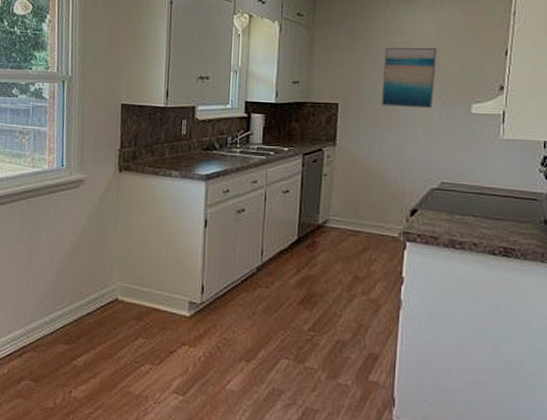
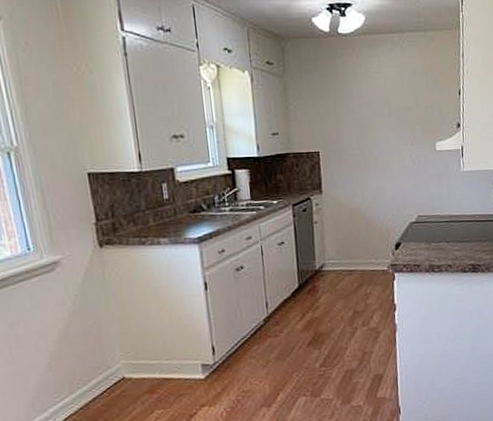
wall art: present [381,47,437,109] -> none [356,91,404,151]

